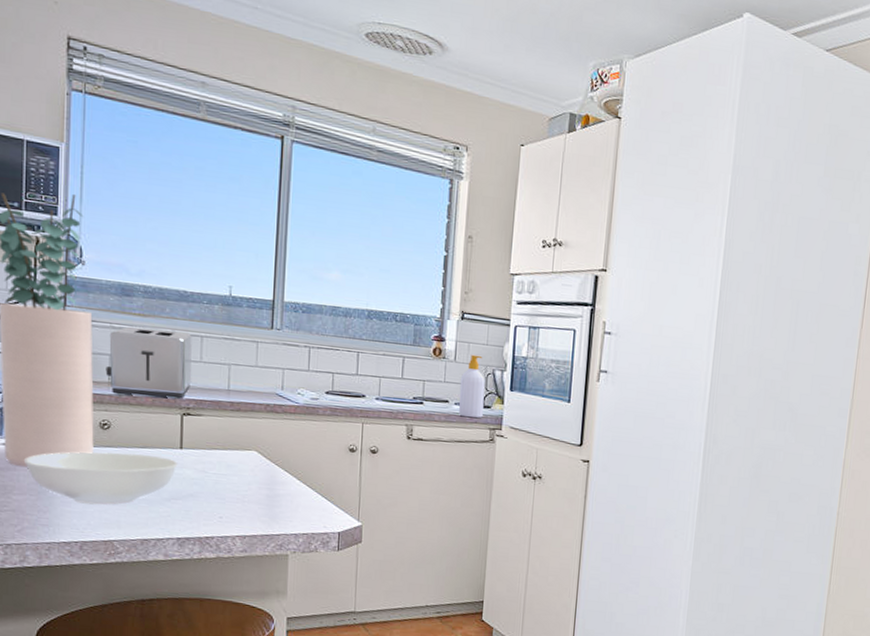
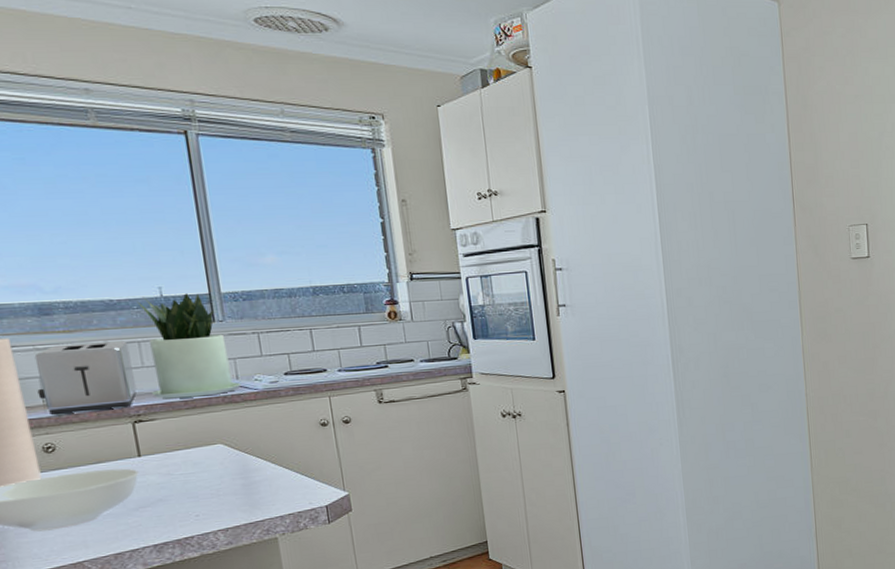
planter: none [203,293,285,402] -> present [137,293,242,399]
soap bottle: present [458,354,485,418] -> none [421,311,451,372]

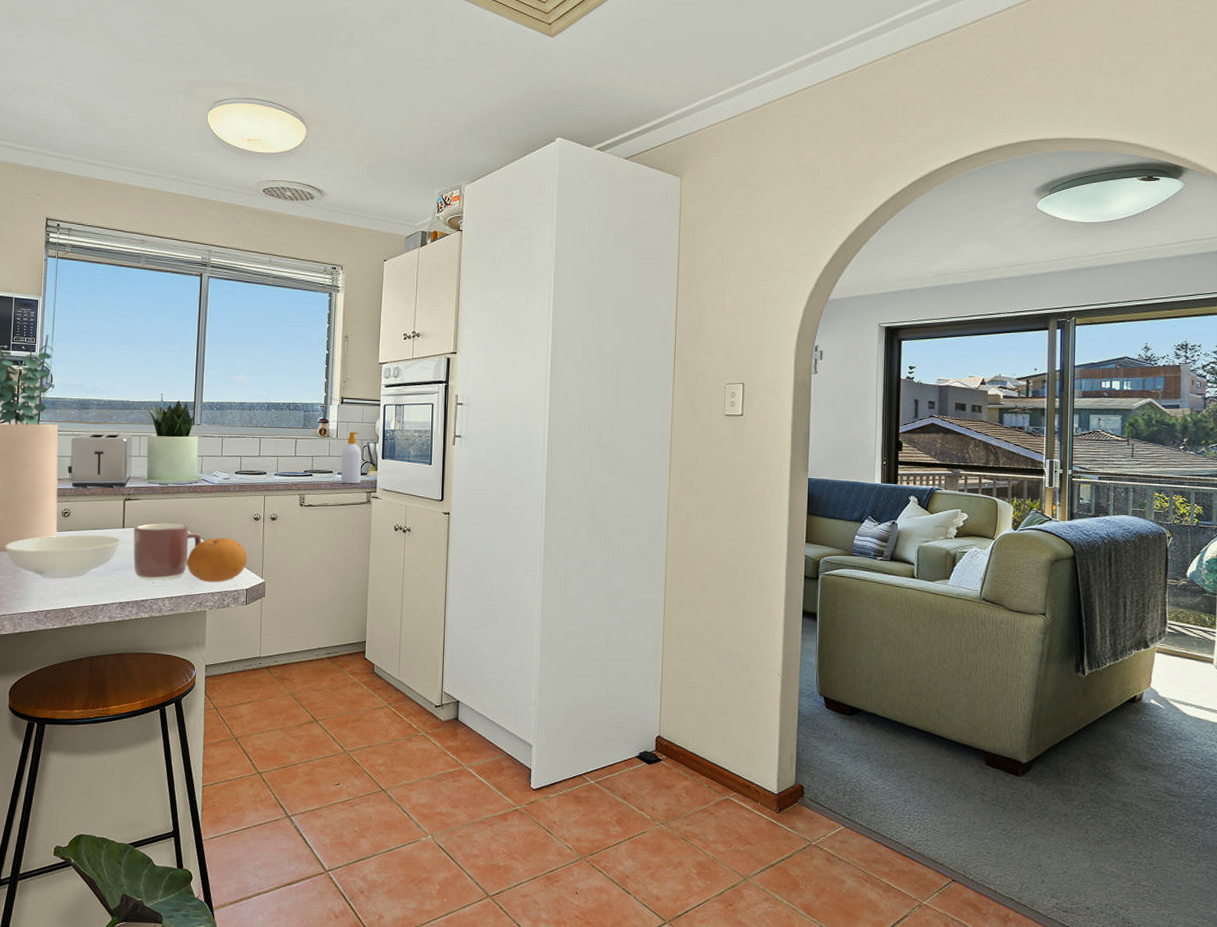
mug: none [154,441,255,515] -> present [133,523,202,581]
fruit: none [238,451,322,506] -> present [187,538,248,583]
soap bottle: none [421,311,451,372] -> present [340,431,362,484]

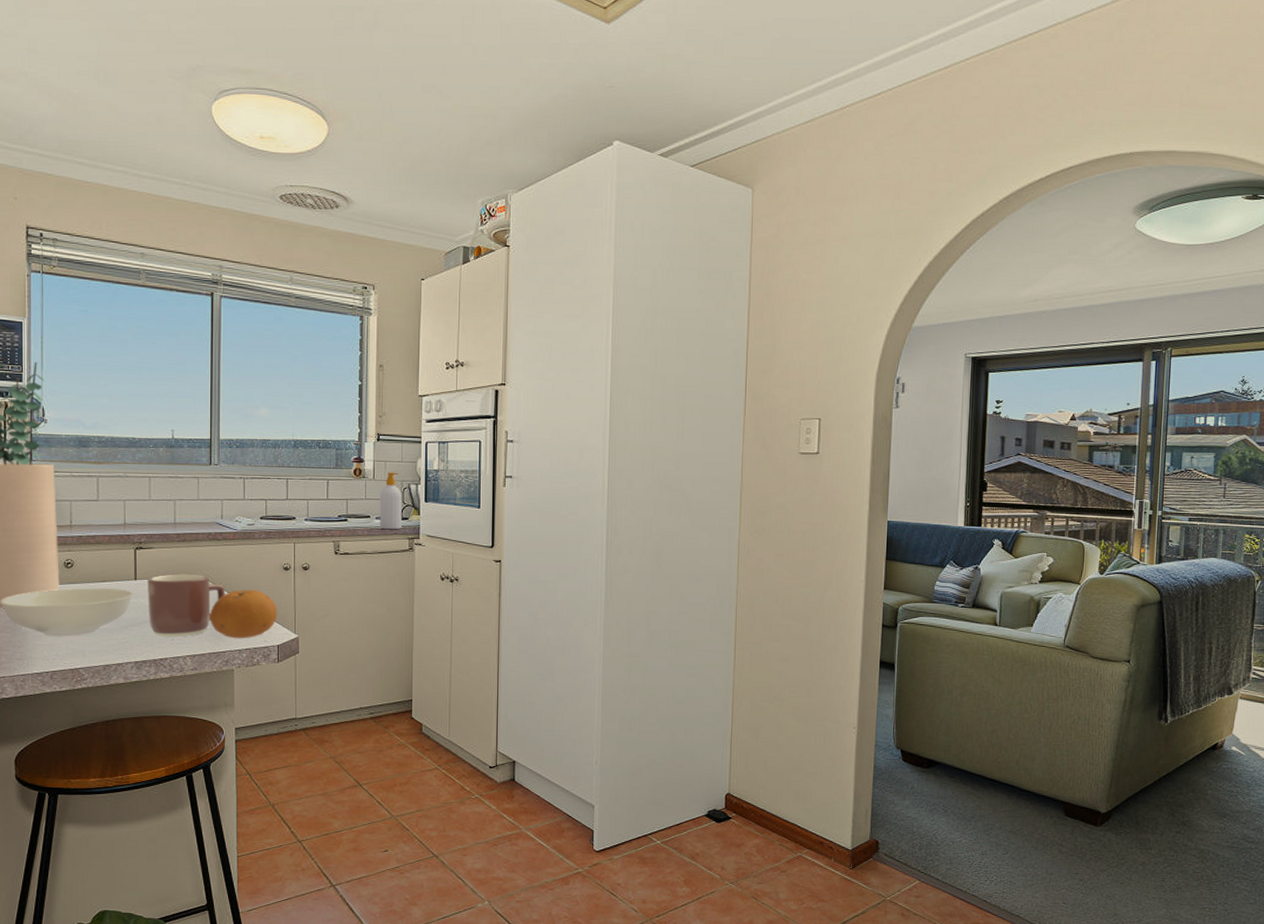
toaster: present [67,433,133,488] -> none [68,474,143,536]
planter: present [140,400,204,485] -> none [152,437,224,532]

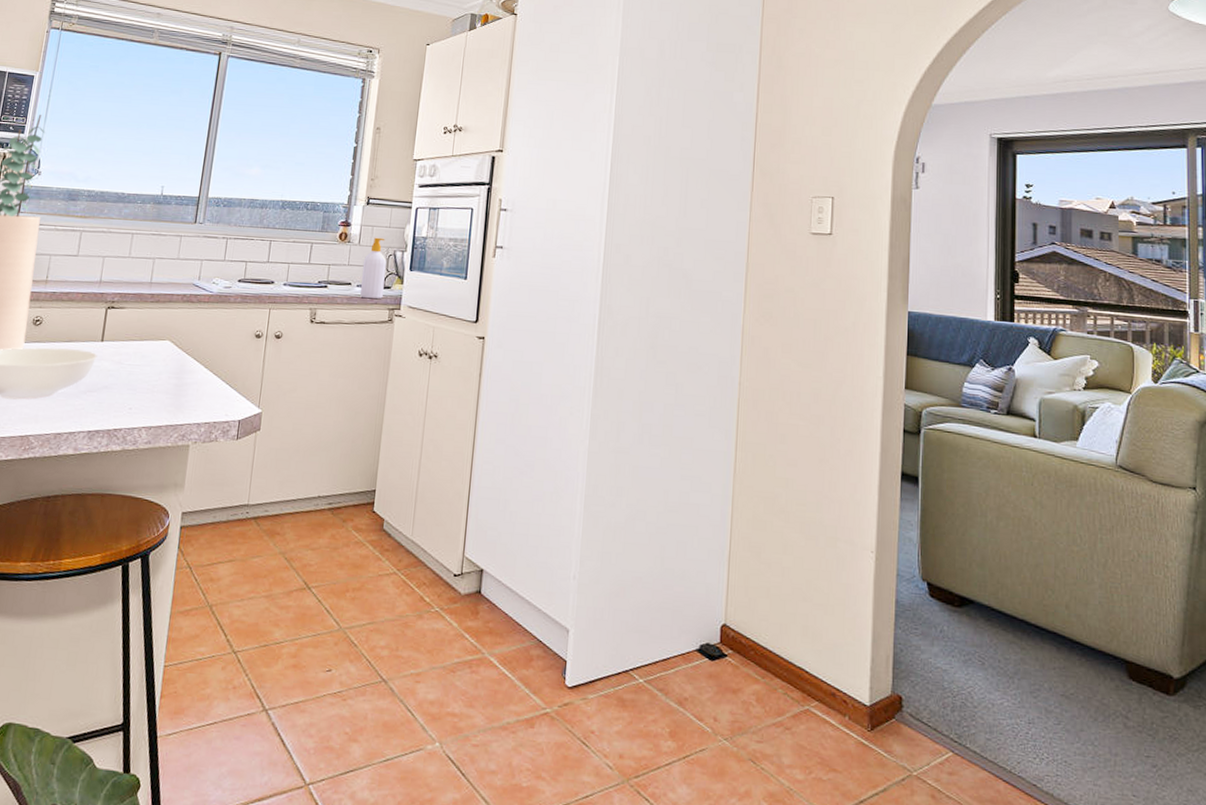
mug: present [147,574,225,638] -> none [109,336,192,407]
fruit: present [210,590,278,639] -> none [172,357,244,412]

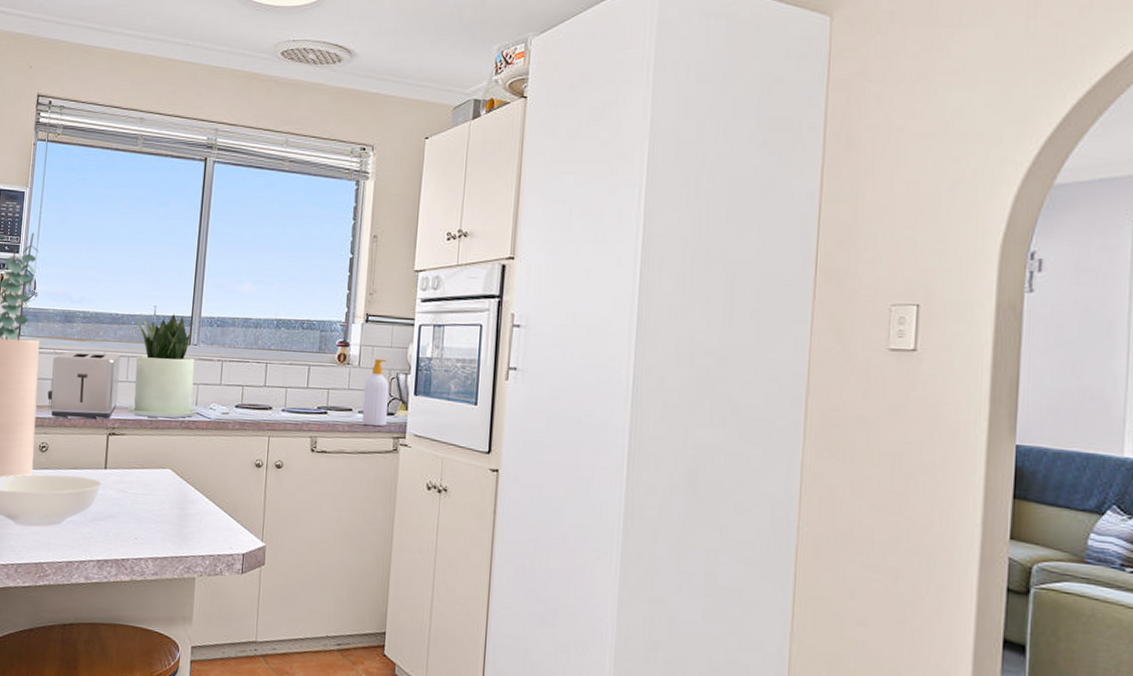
toaster: none [44,228,124,293] -> present [47,351,121,419]
planter: none [128,193,201,292] -> present [127,314,199,419]

